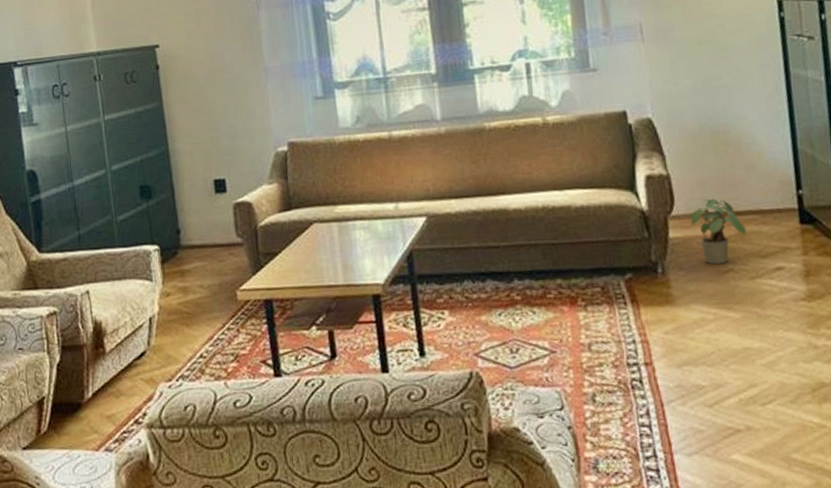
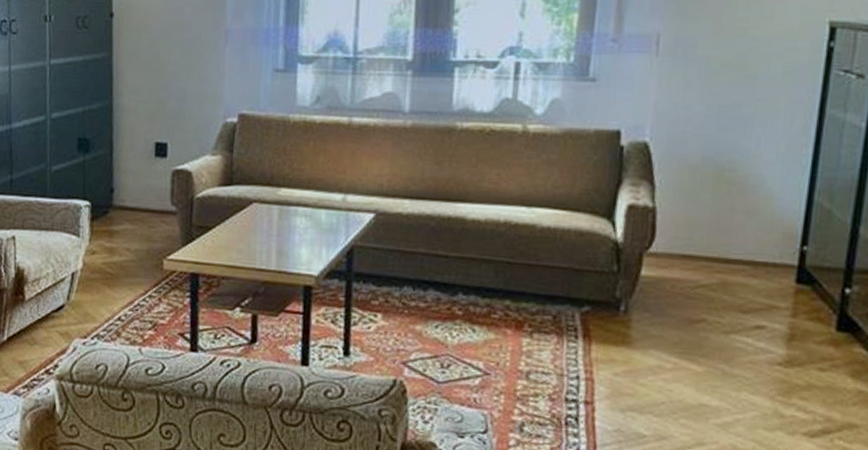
potted plant: present [690,198,747,265] -> none [669,240,732,313]

